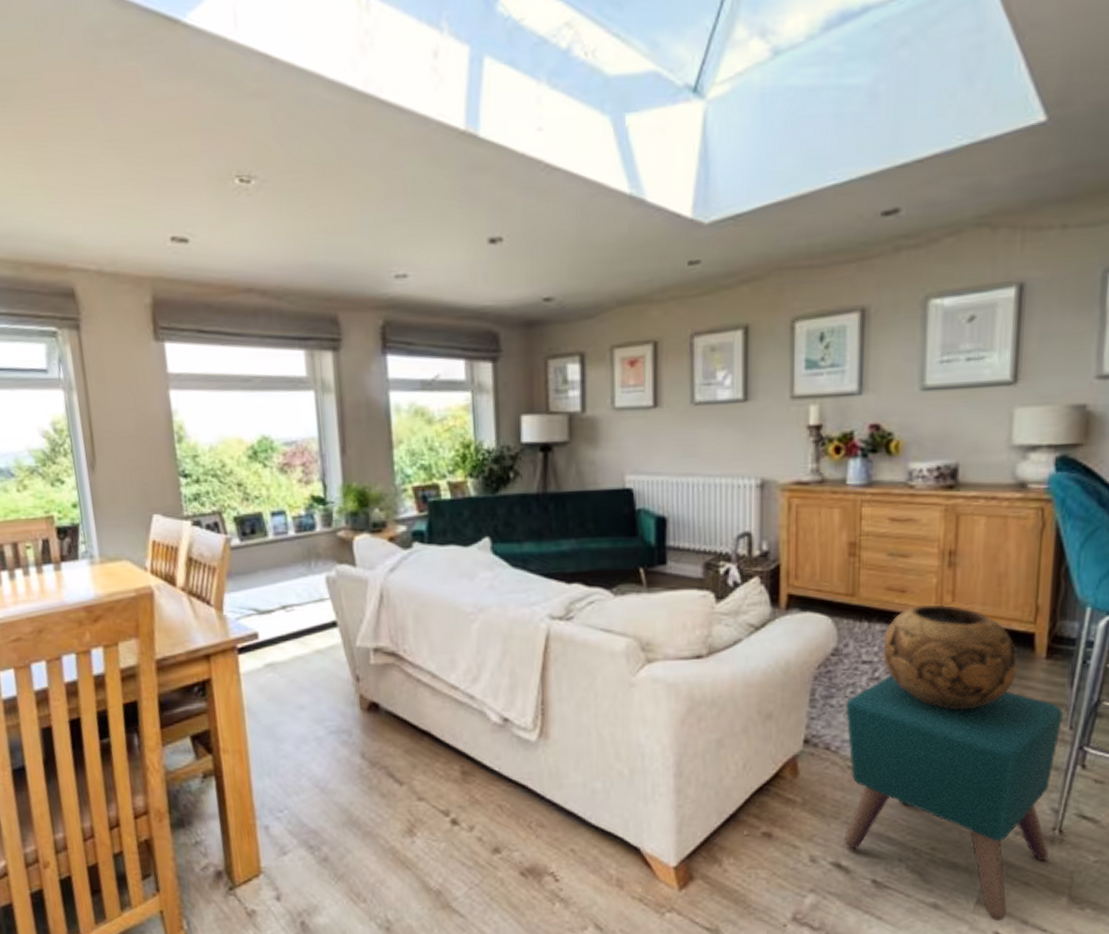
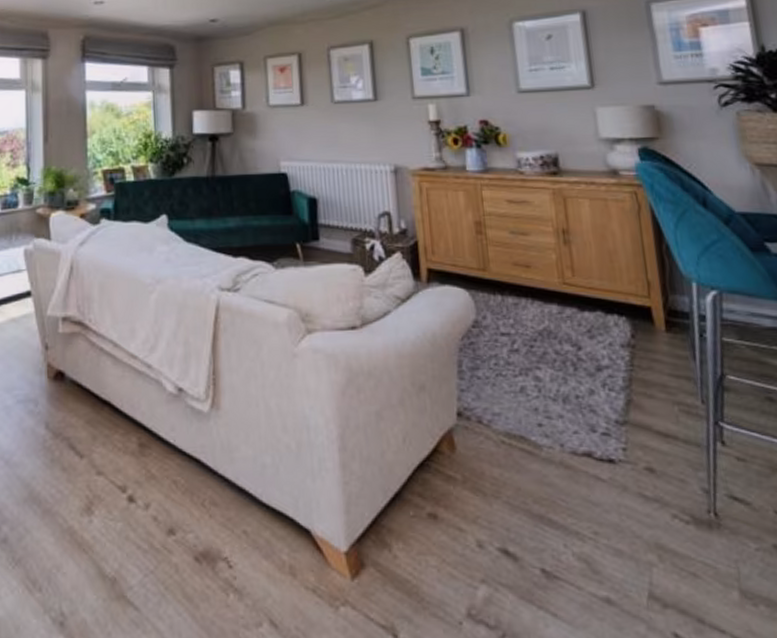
ottoman: present [844,675,1063,921] -> none [491,347,709,619]
decorative bowl: present [881,604,1019,710] -> none [517,279,644,383]

